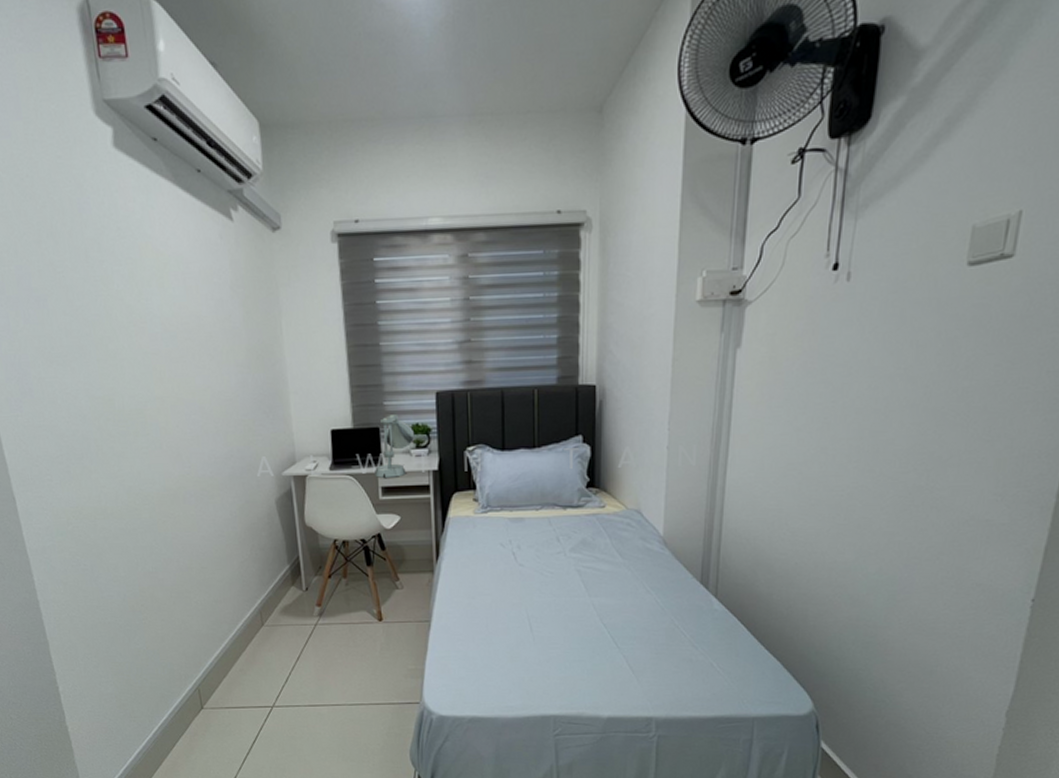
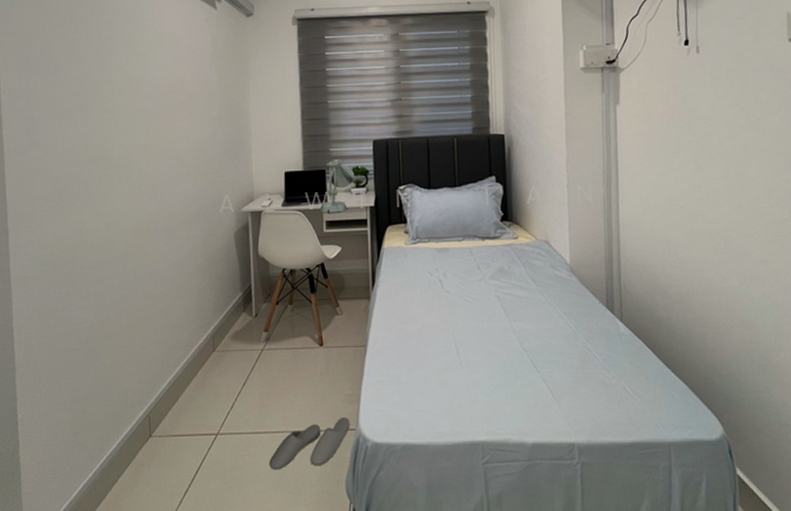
slippers: none [329,691,414,740] -> present [269,417,350,470]

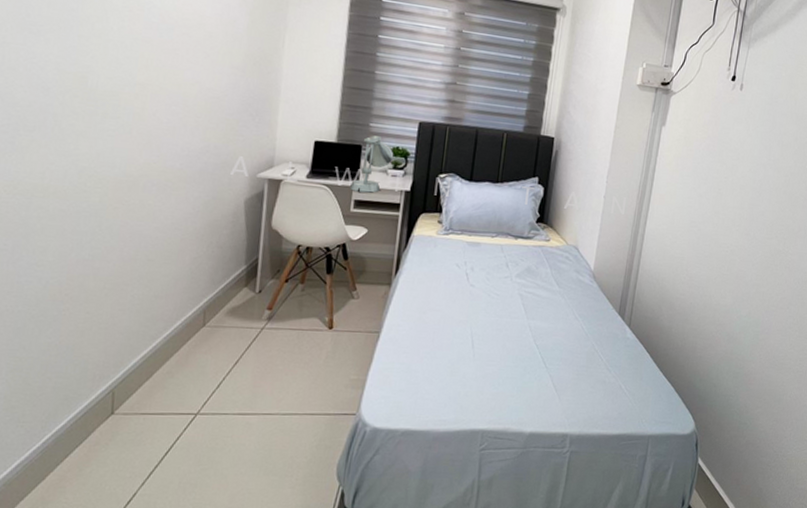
slippers: present [269,417,350,470] -> none [254,402,351,452]

